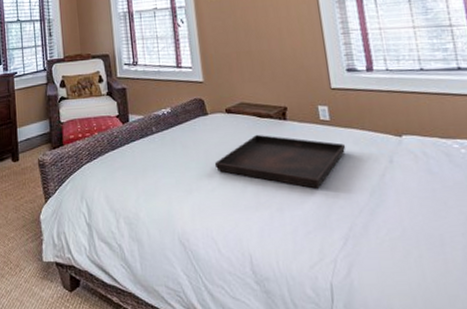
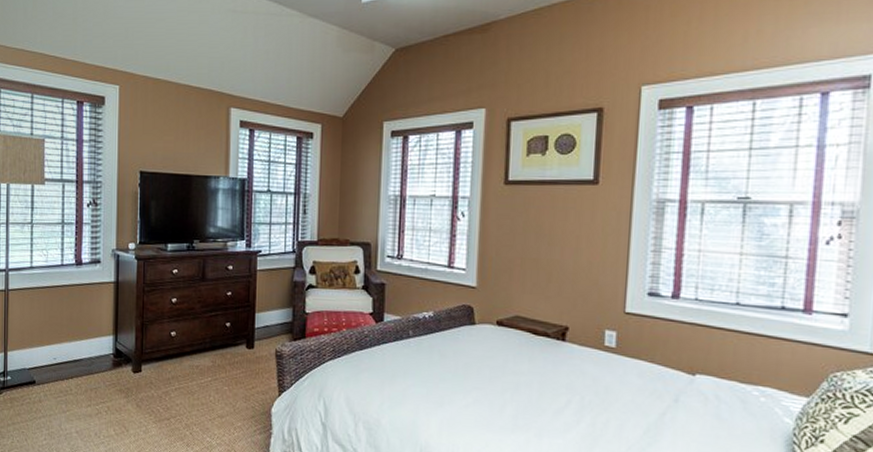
serving tray: present [214,134,346,189] -> none [473,352,628,419]

